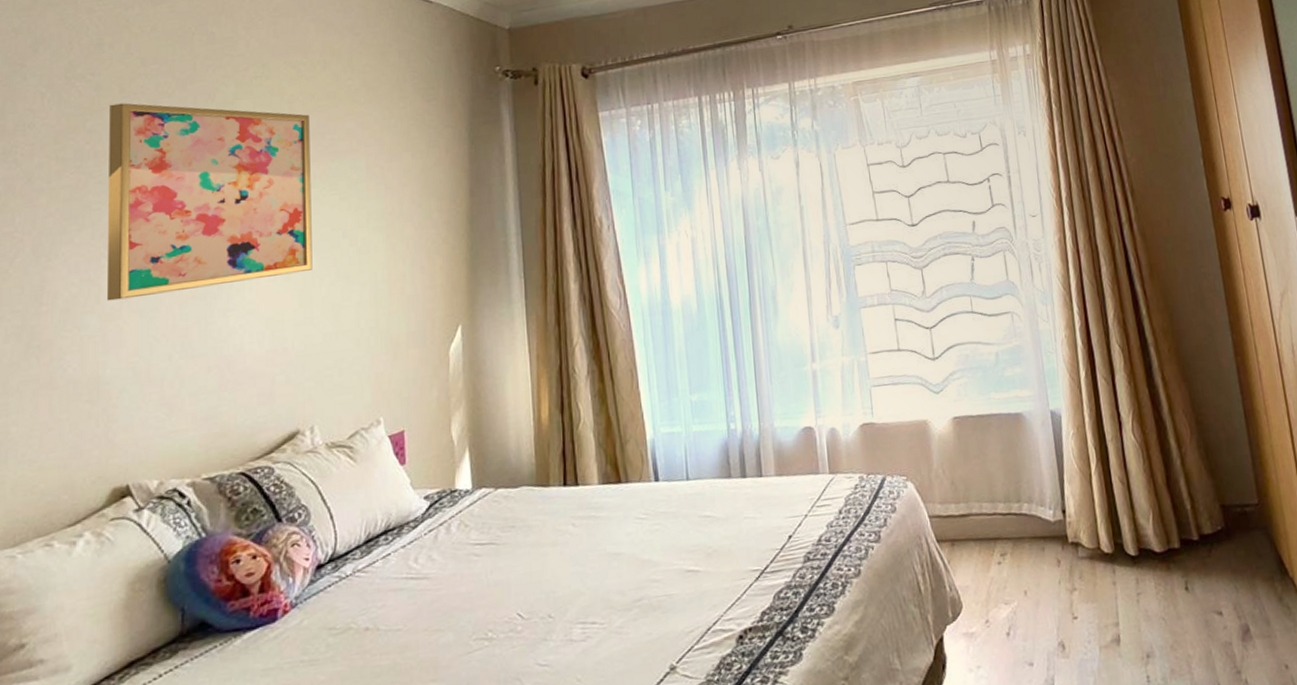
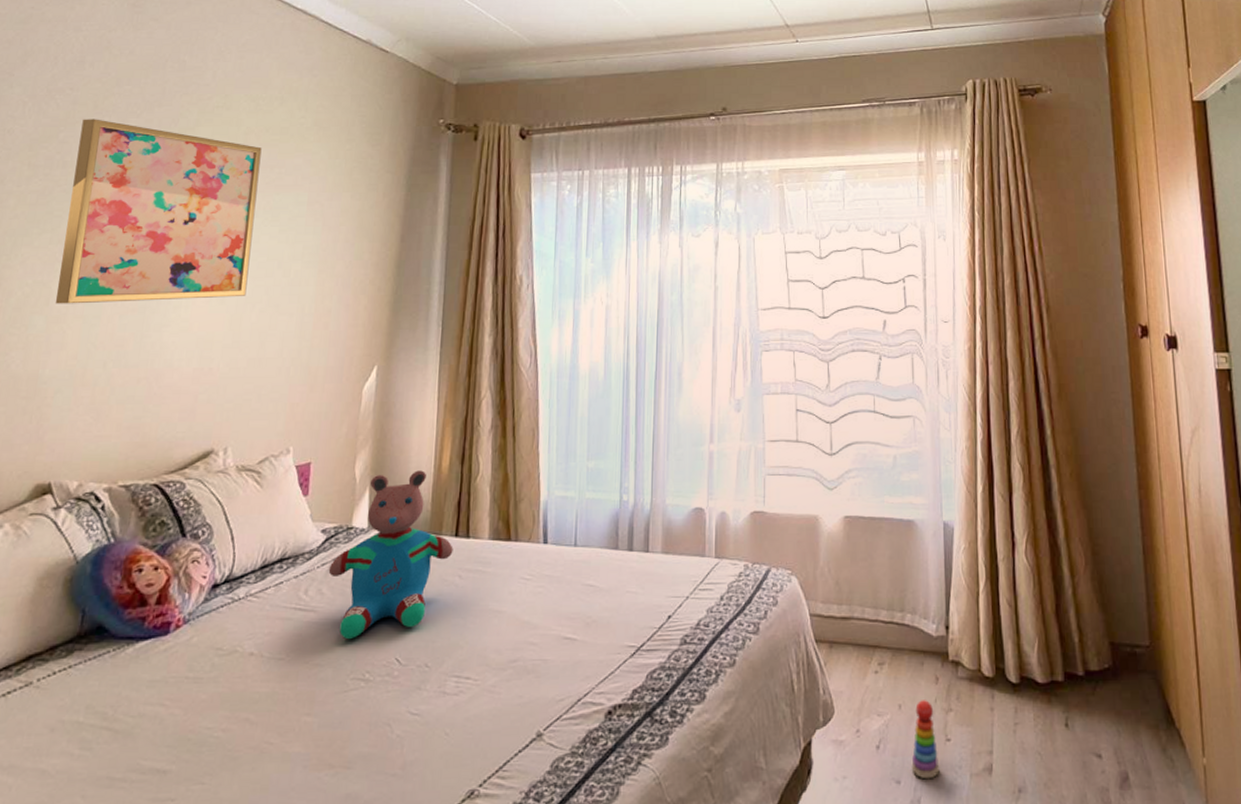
teddy bear: none [436,424,564,602] -> present [328,470,453,640]
stacking toy: none [1040,583,1070,658] -> present [911,700,940,780]

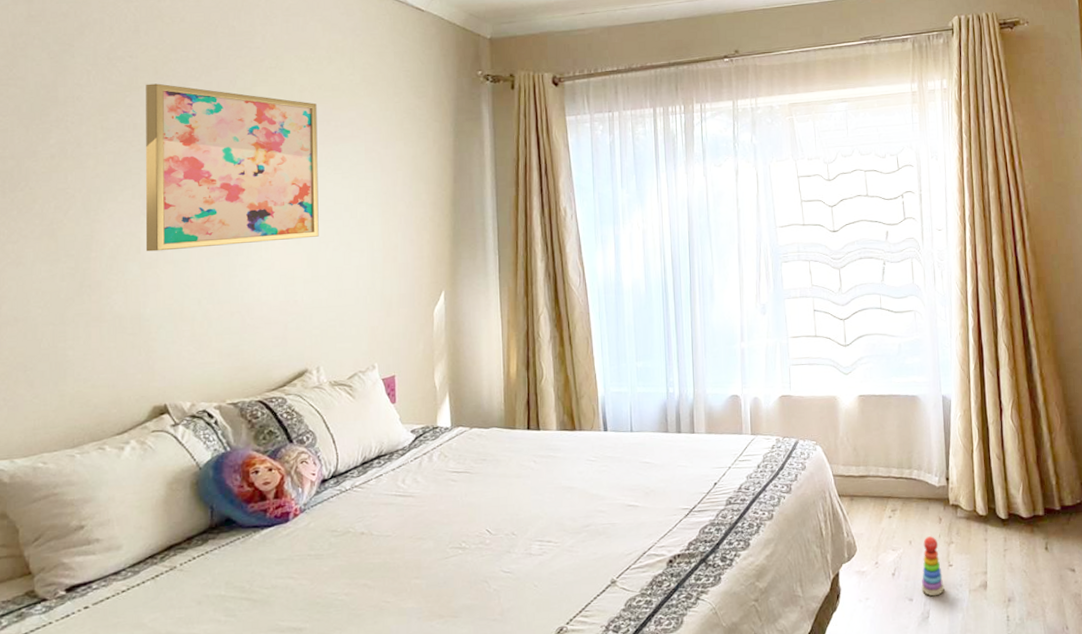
teddy bear: present [328,470,453,640] -> none [421,377,527,518]

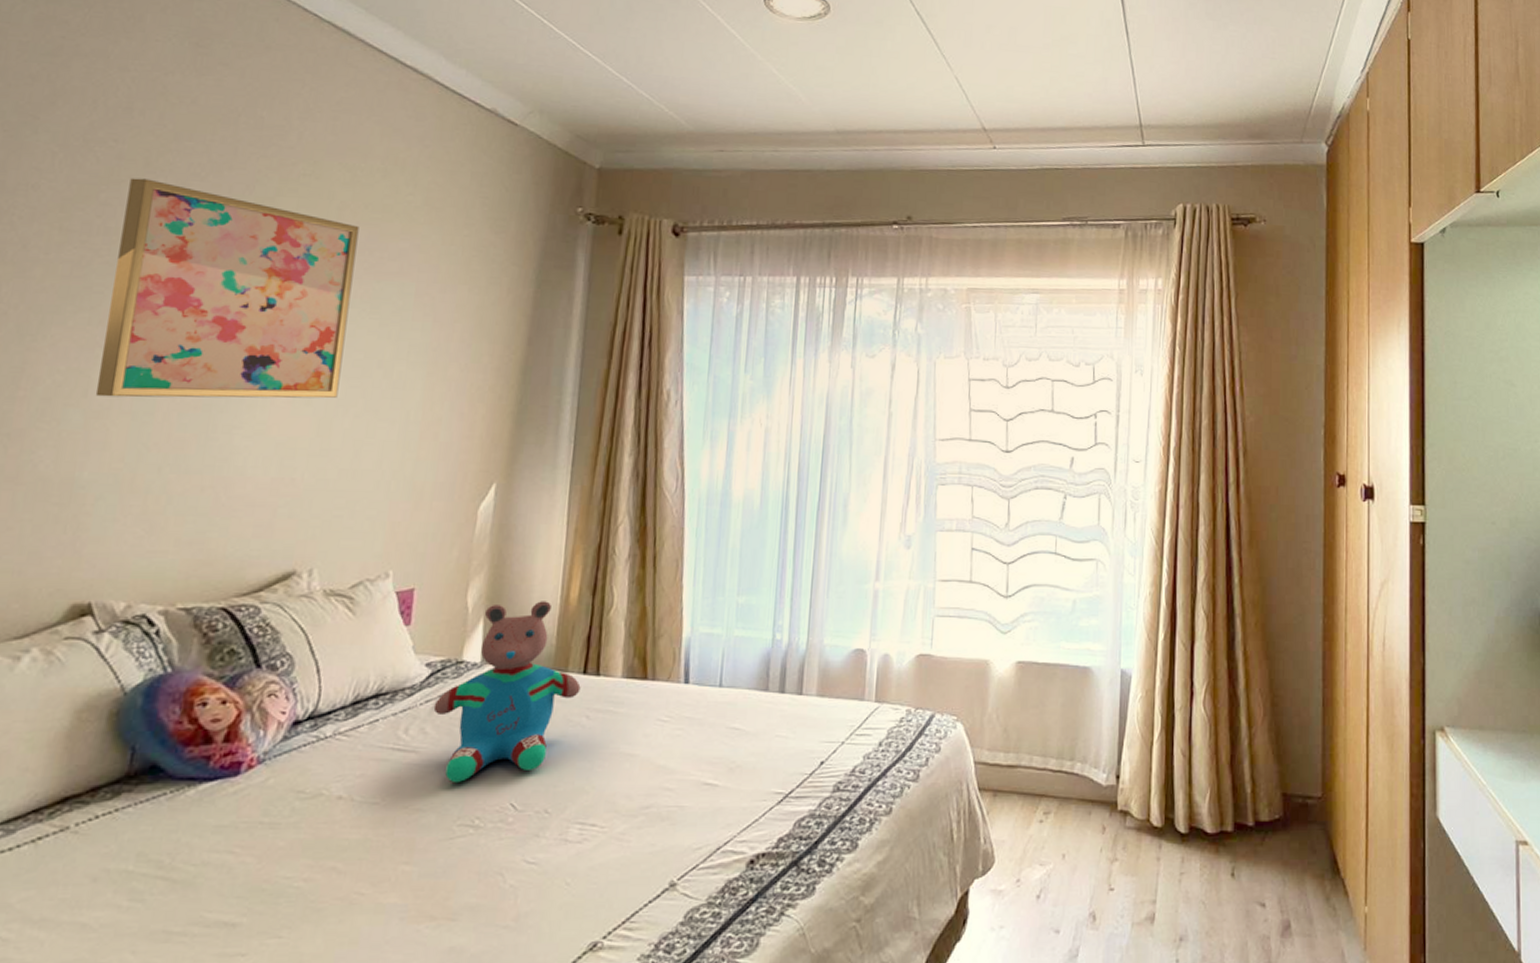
teddy bear: none [421,377,527,518] -> present [433,601,581,784]
stacking toy: present [921,536,944,596] -> none [1072,850,1101,929]

